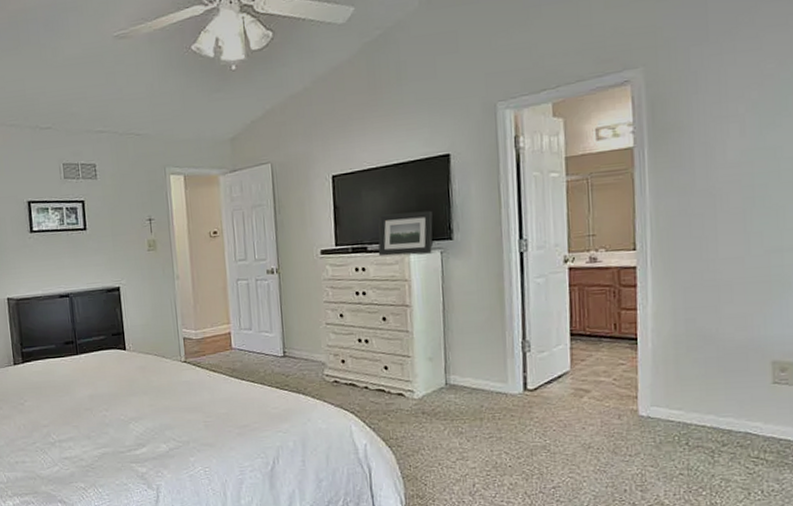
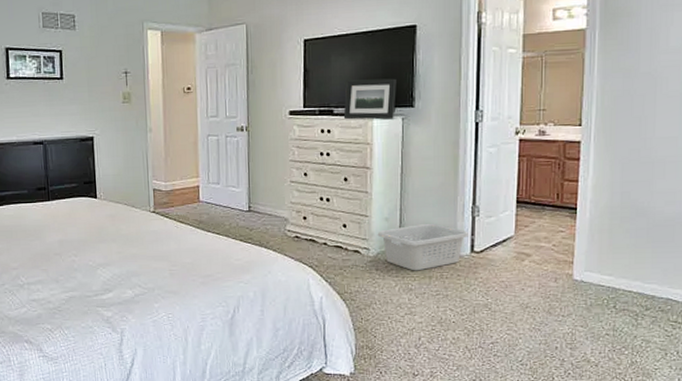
laundry basket: none [421,361,522,413] -> present [377,223,470,271]

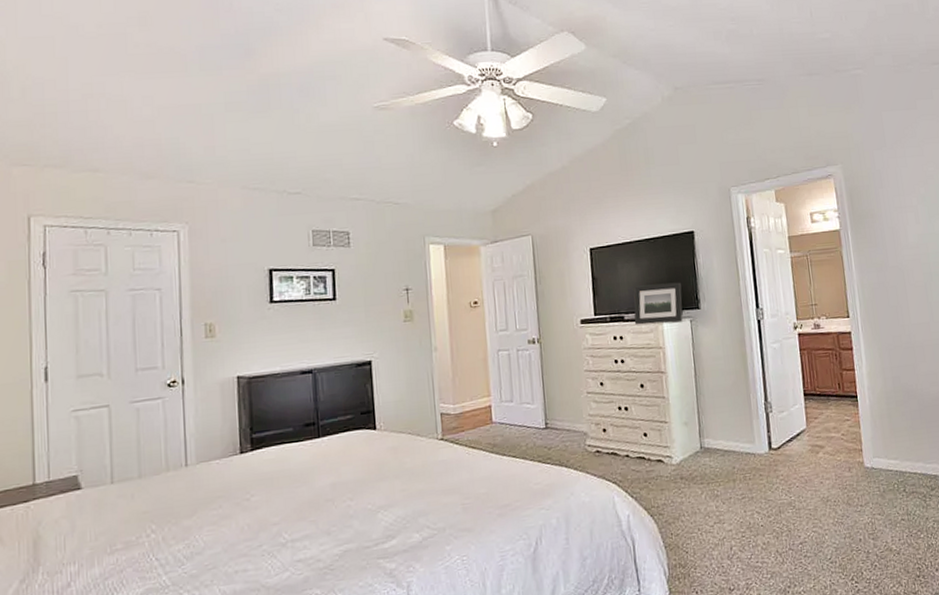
laundry basket: present [377,223,470,271] -> none [678,423,766,476]

